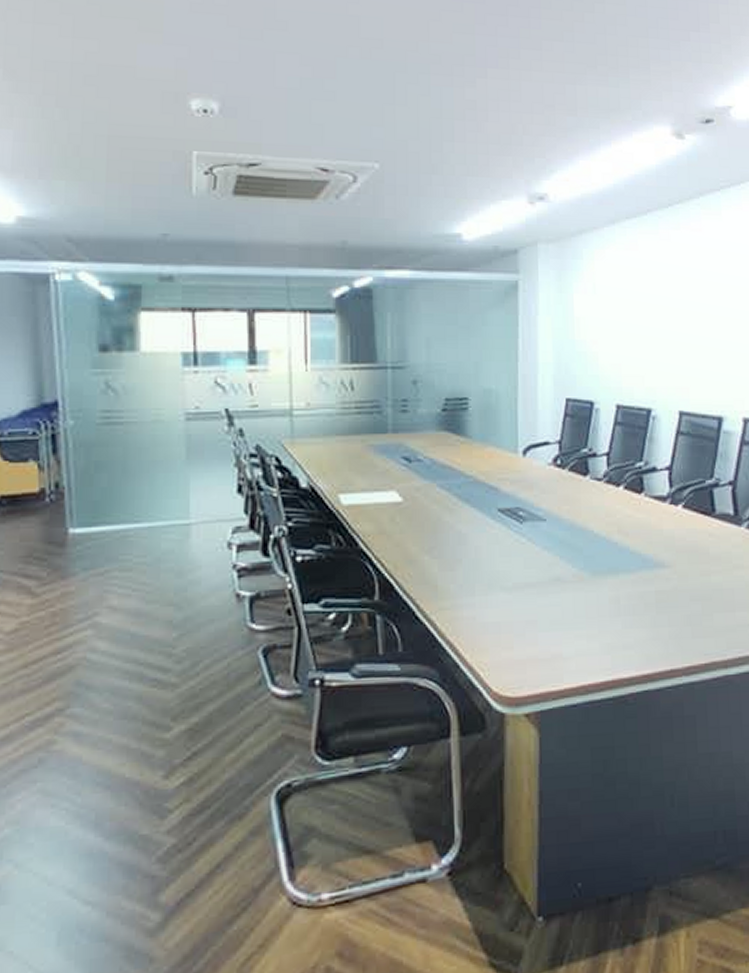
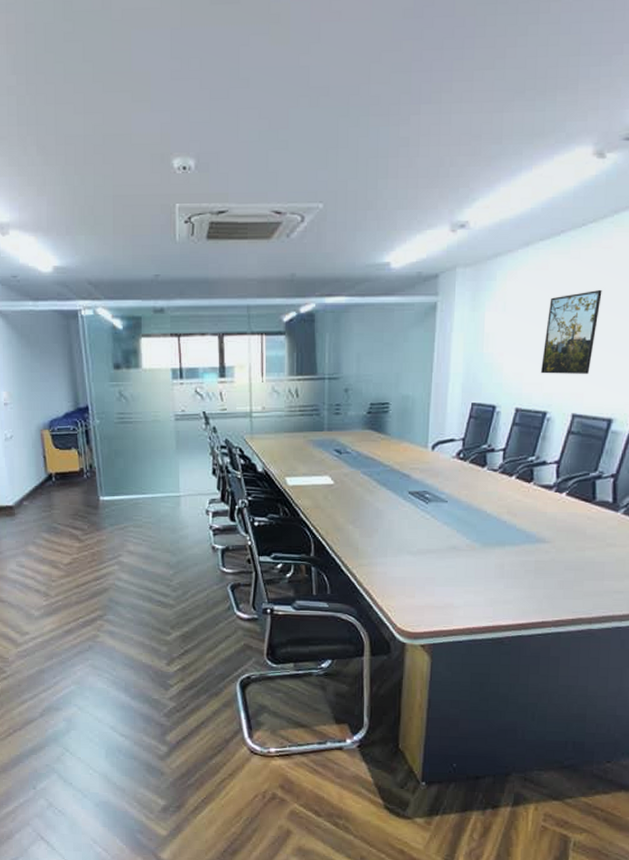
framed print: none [640,273,697,366] -> present [541,289,602,374]

